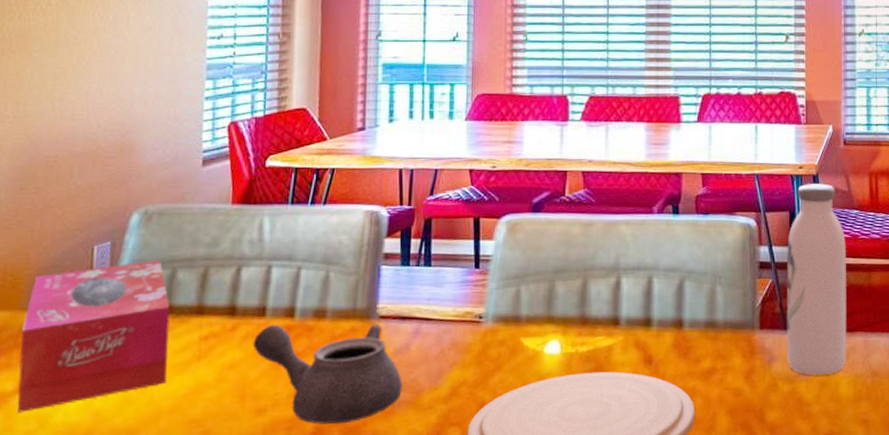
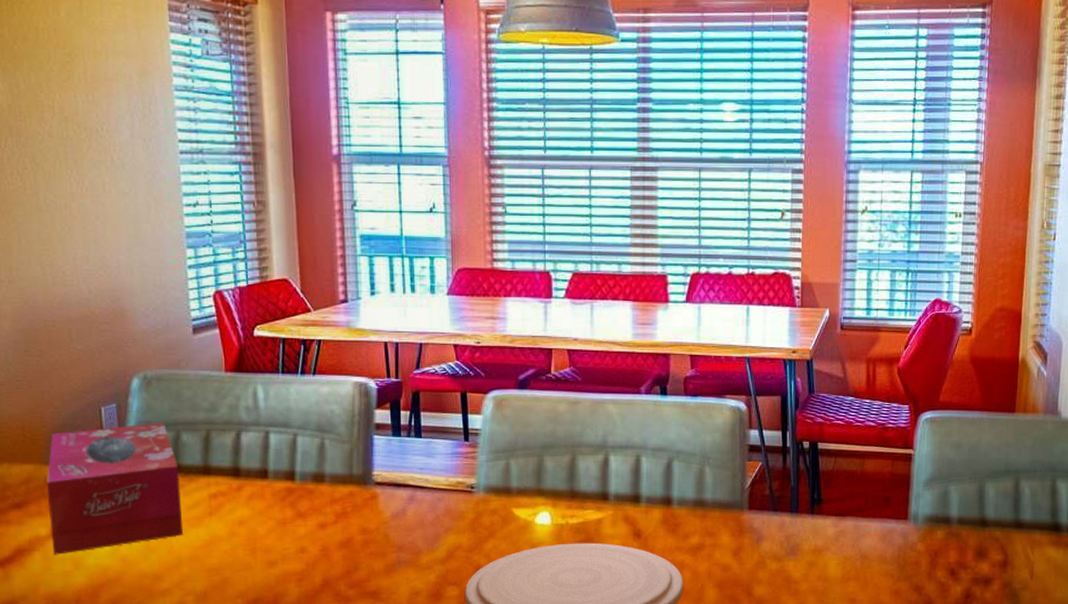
teapot: present [252,323,402,425] -> none [258,486,402,579]
water bottle: present [786,183,847,376] -> none [775,368,840,555]

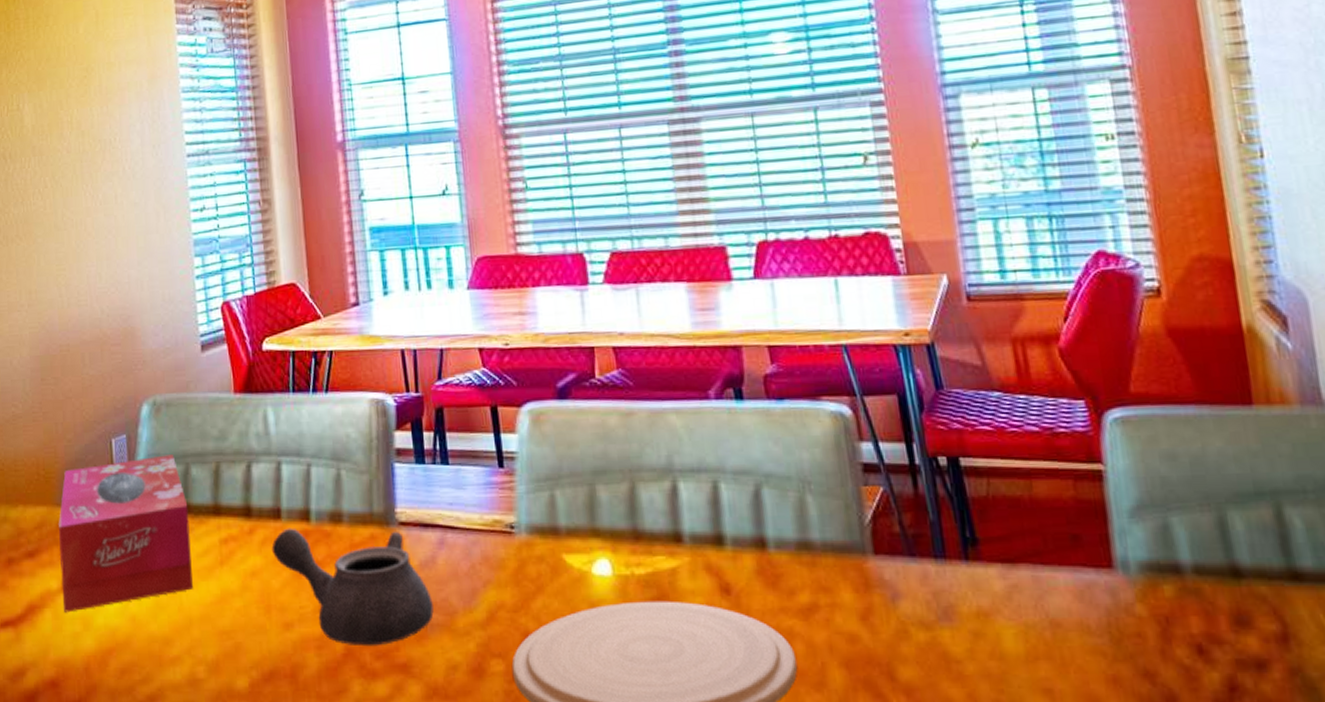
teapot: none [258,486,402,579] -> present [271,528,434,647]

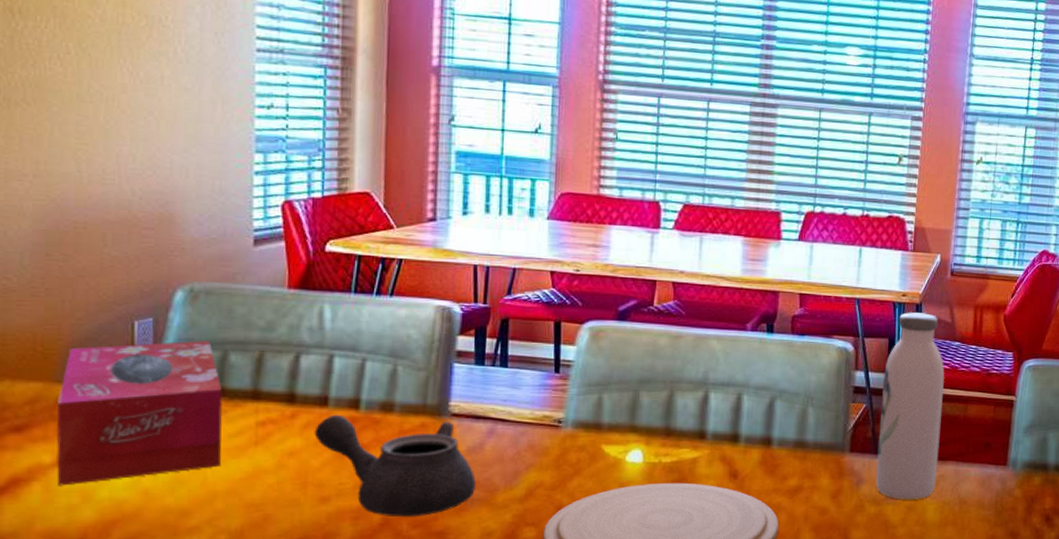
water bottle: none [899,355,1008,621] -> present [875,311,945,499]

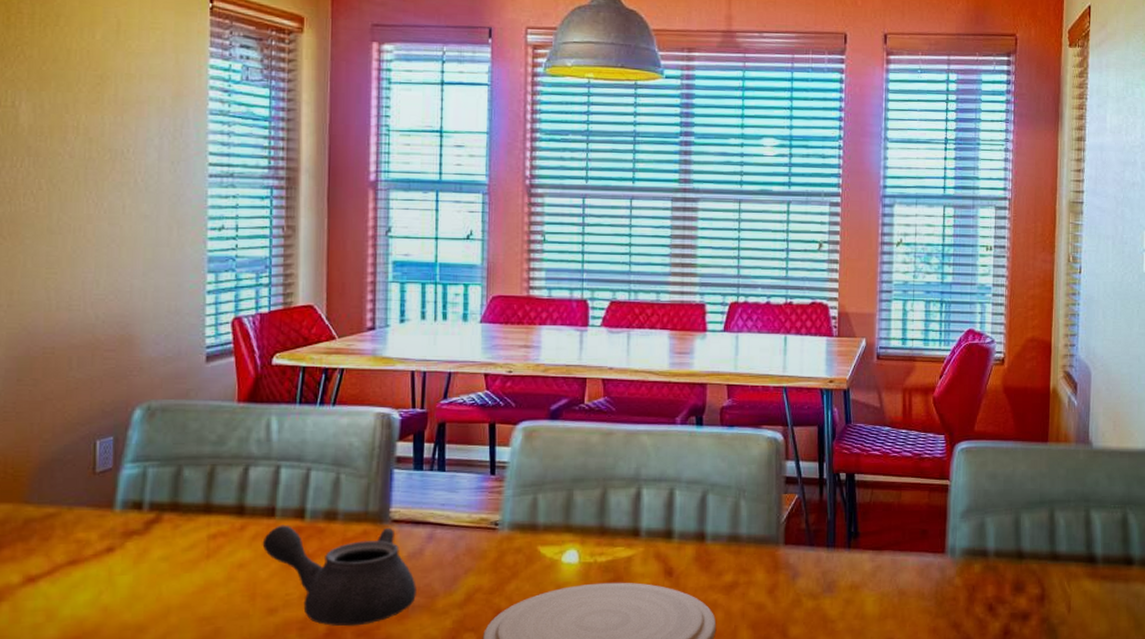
tissue box: present [56,340,223,486] -> none [23,457,177,605]
water bottle: present [875,311,945,499] -> none [811,397,877,592]

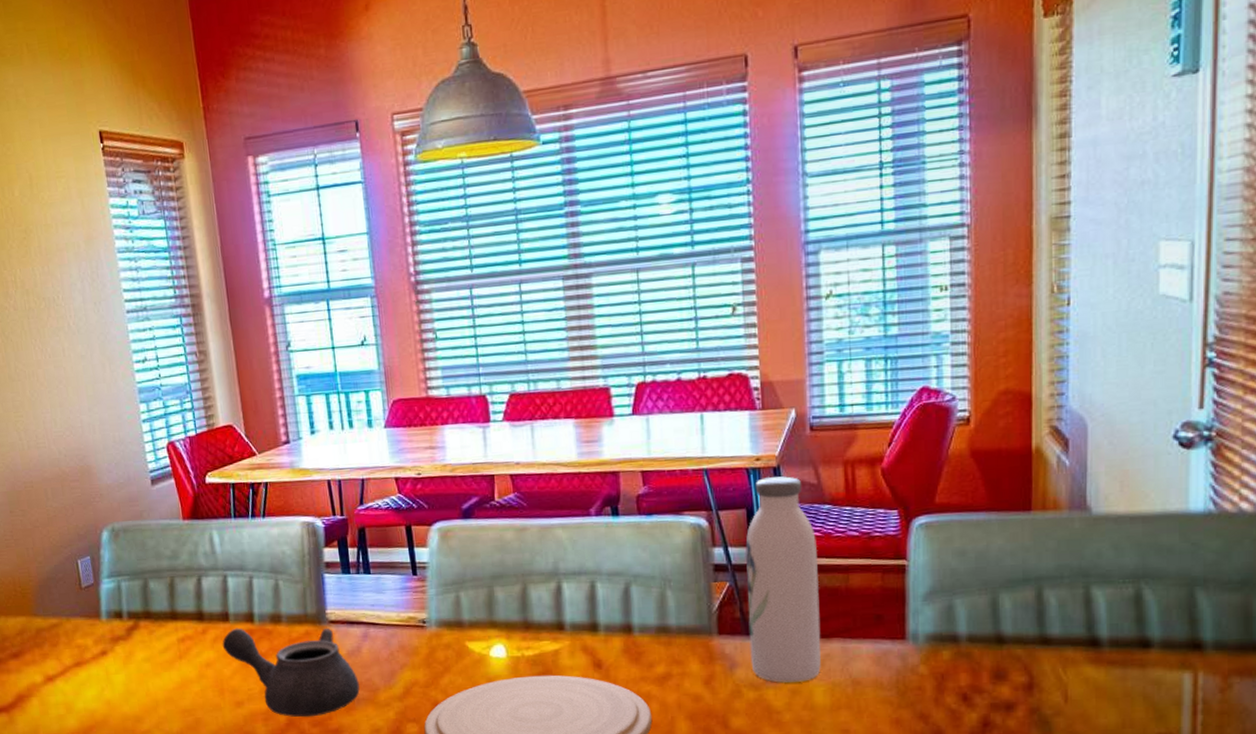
water bottle: none [811,397,877,592] -> present [745,476,821,683]

